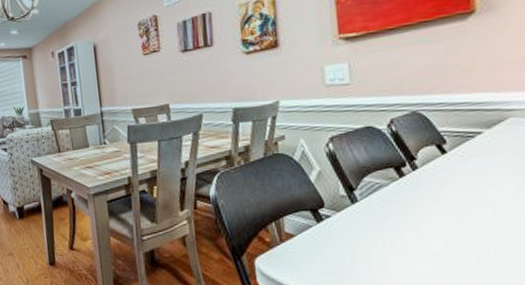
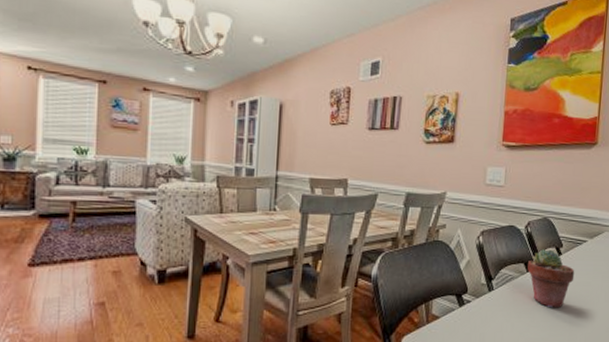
potted succulent: none [399,148,472,218] -> present [527,249,575,308]

